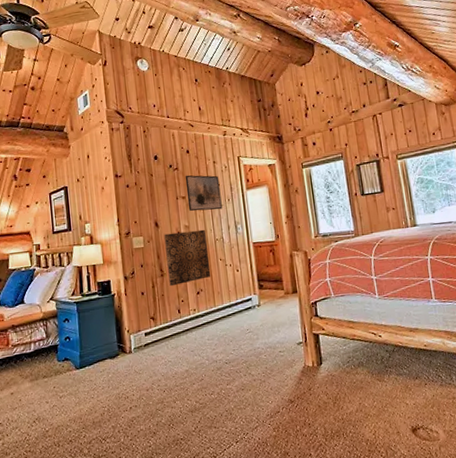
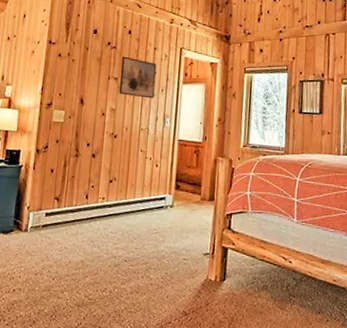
wall art: present [164,229,211,287] -> none [82,112,132,169]

